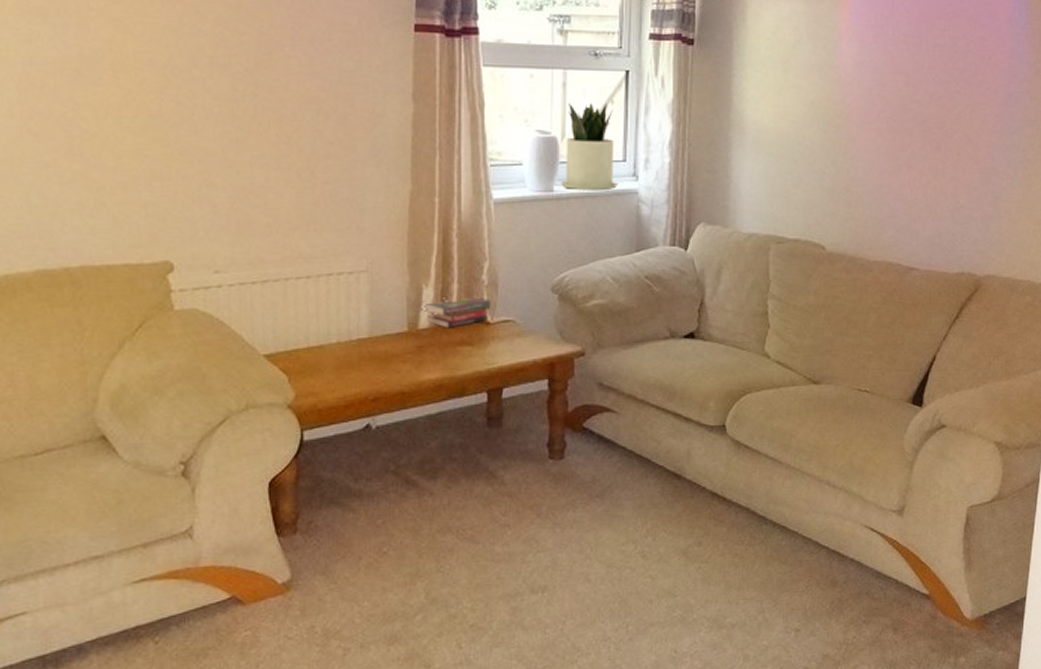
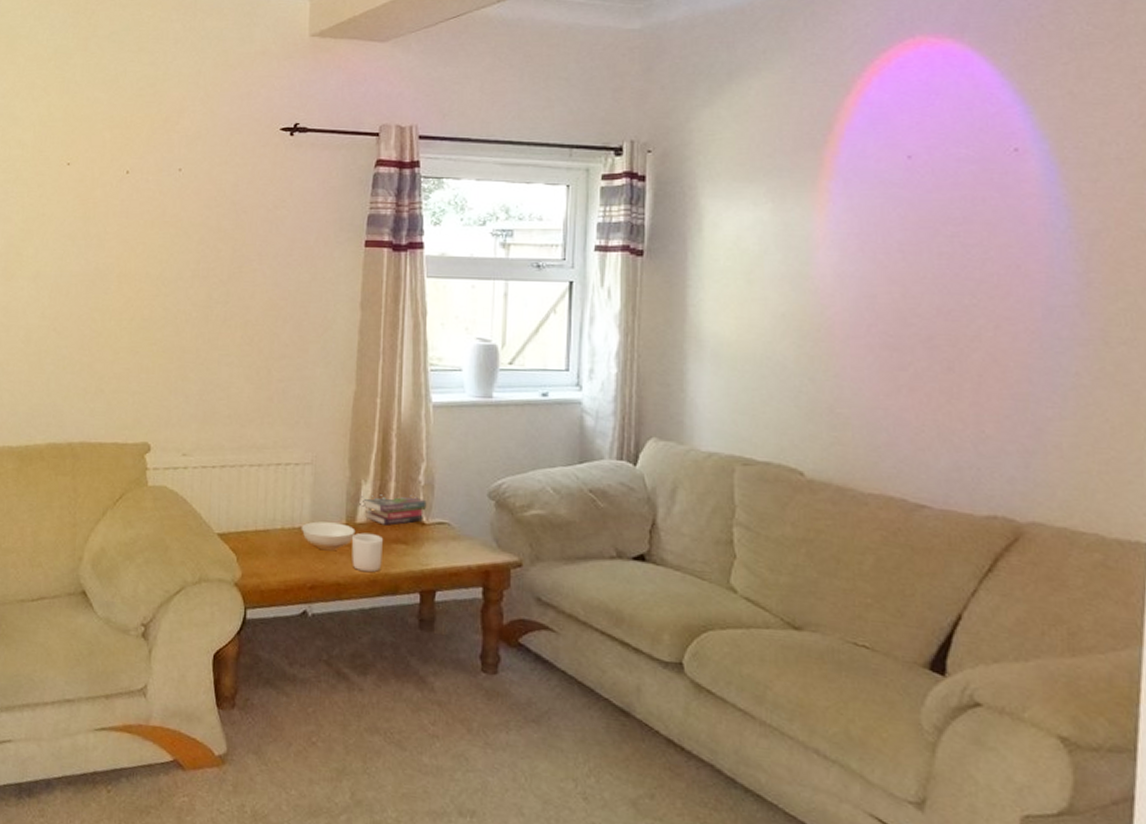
bowl: none [359,331,418,361] -> present [301,521,356,551]
mug: none [415,338,447,378] -> present [352,532,383,573]
planter: present [561,103,618,191] -> none [501,312,560,400]

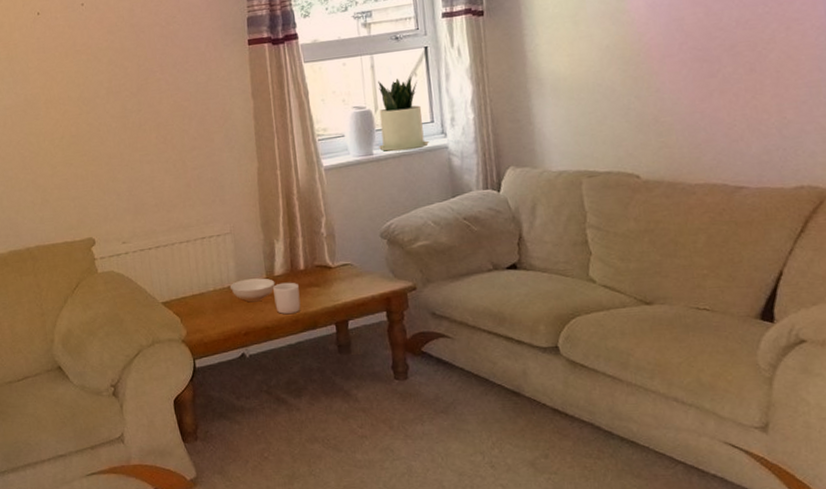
books: present [359,494,427,527] -> none [275,246,331,275]
planter: none [501,312,560,400] -> present [378,77,429,152]

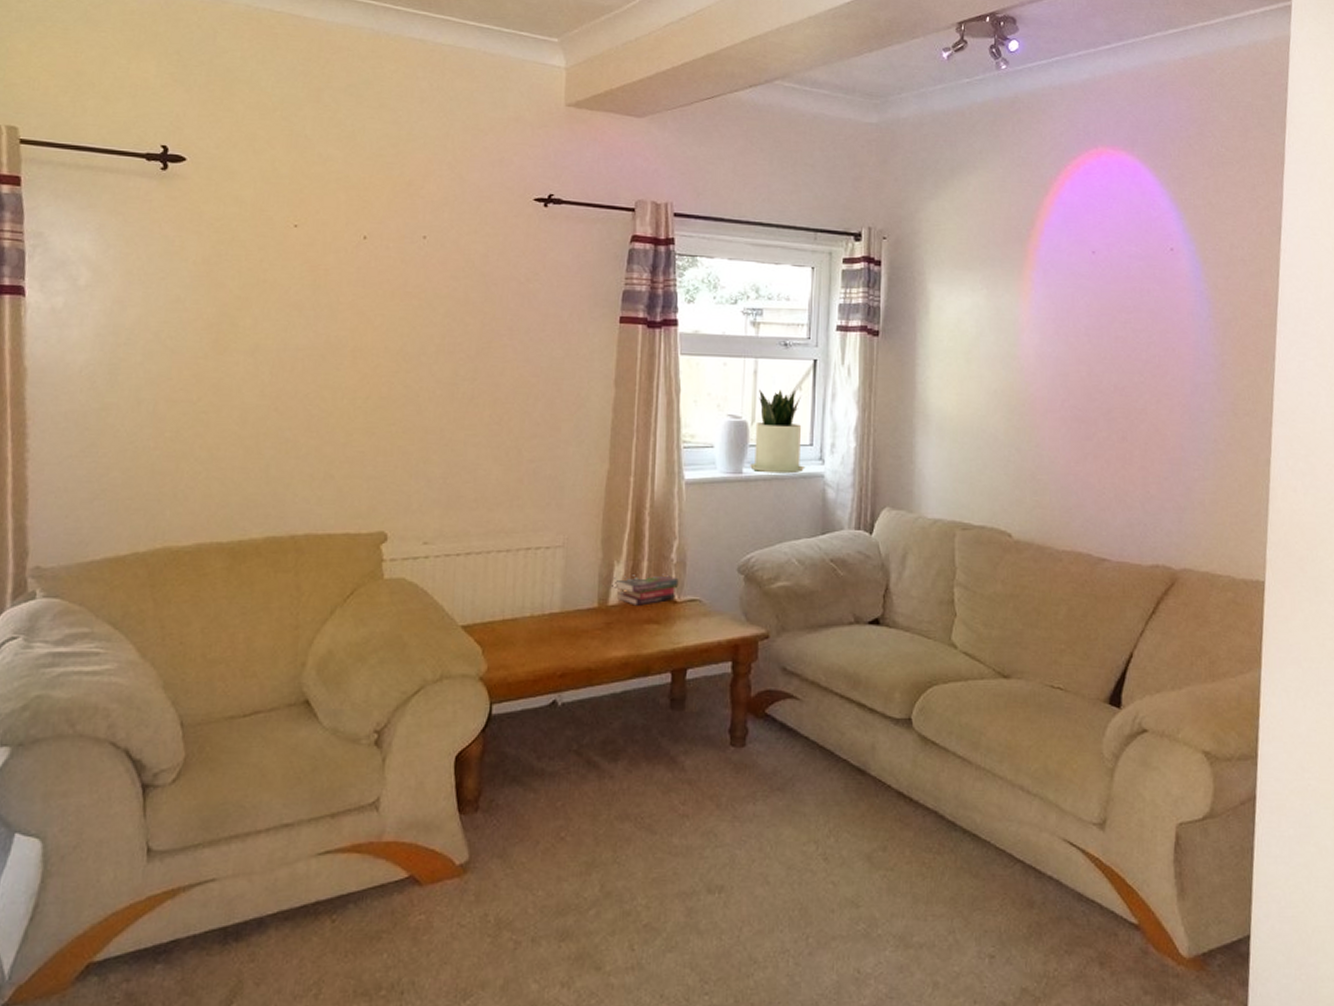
bowl: present [229,278,275,303] -> none [551,606,608,636]
mug: present [273,282,301,315] -> none [603,615,635,656]
books: none [275,246,331,275] -> present [612,574,679,607]

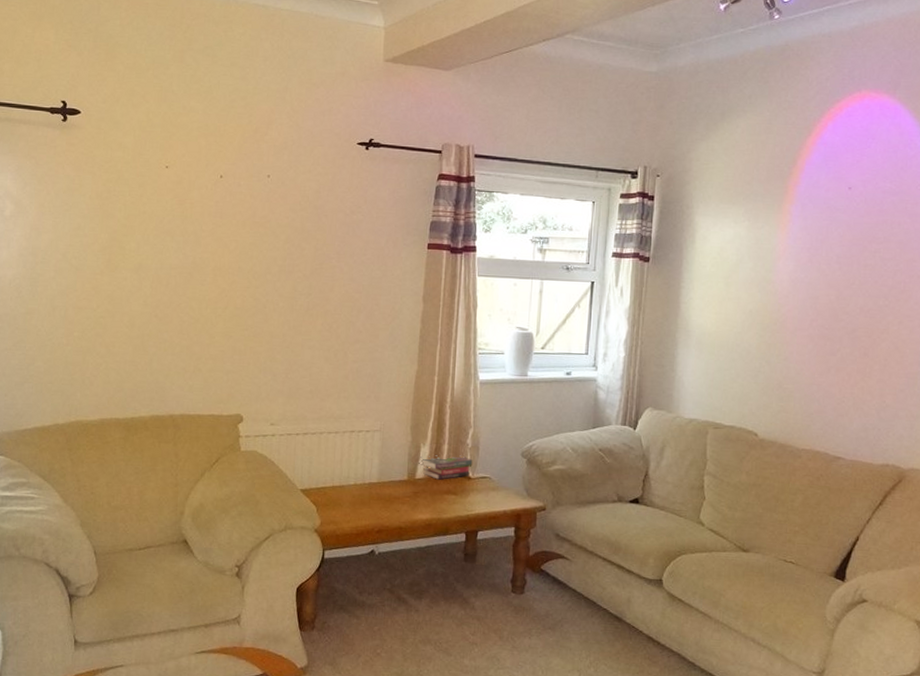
planter: present [750,389,804,474] -> none [534,306,580,378]

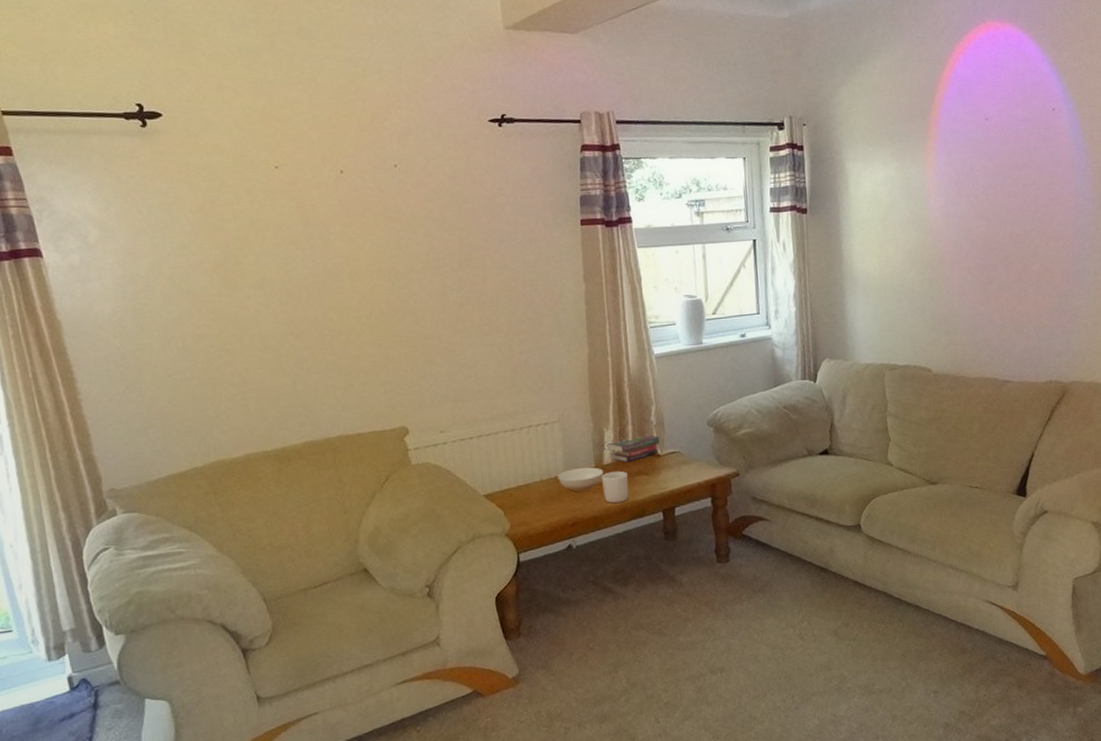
bowl: none [370,478,415,502] -> present [557,467,604,493]
mug: none [411,486,437,518] -> present [602,471,629,504]

